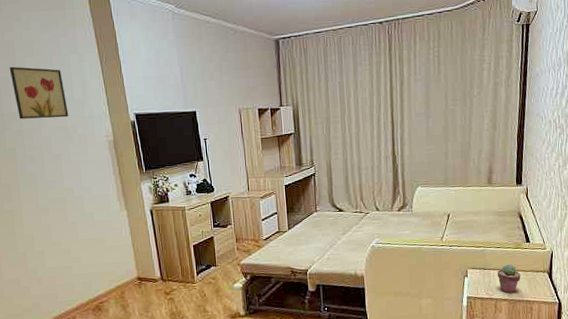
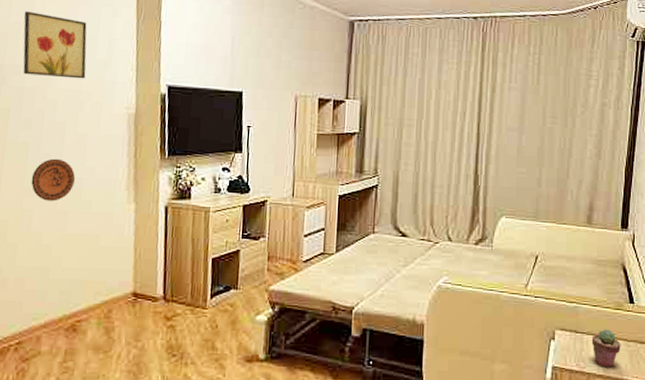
decorative plate: none [43,183,77,217] -> present [30,158,75,202]

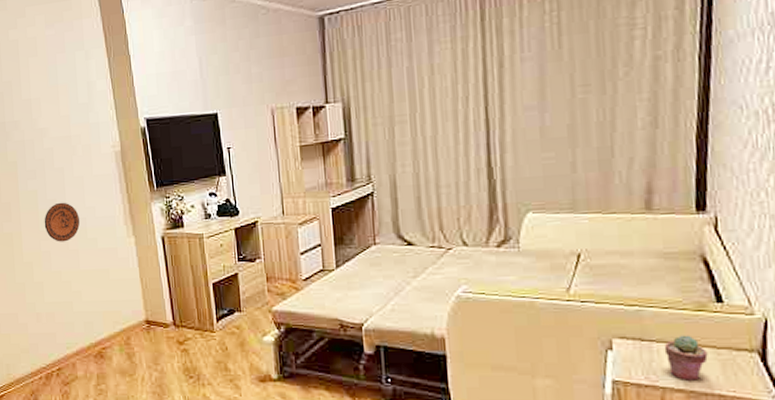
wall art: present [23,10,87,79] -> none [12,68,73,129]

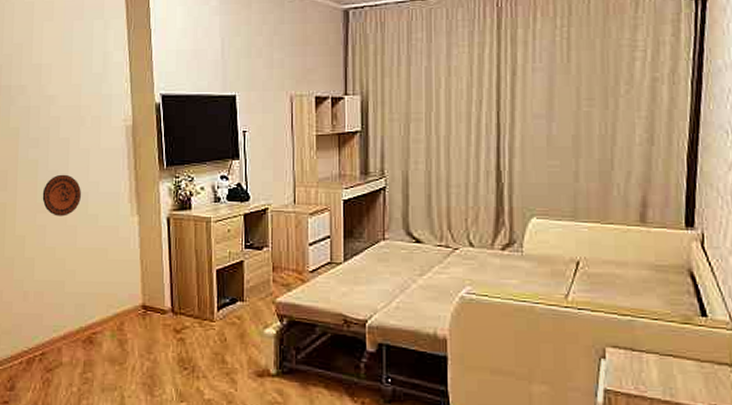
potted succulent: present [664,335,708,381] -> none [653,346,692,393]

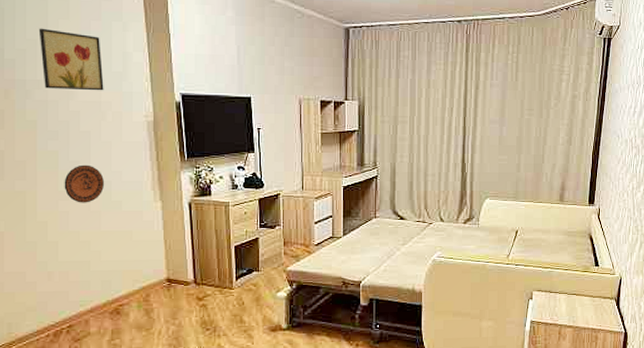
wall art: none [24,31,84,95] -> present [38,28,104,91]

